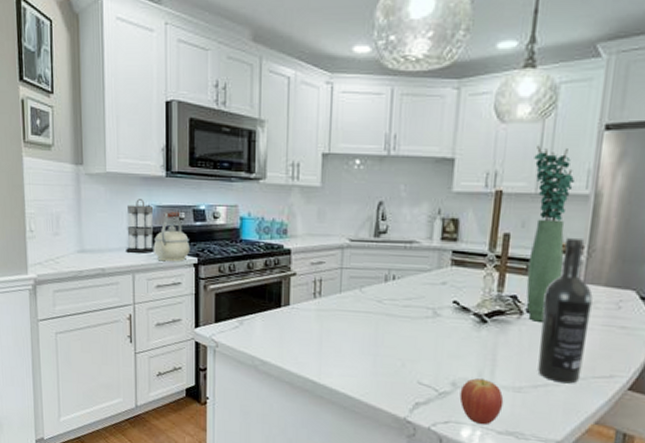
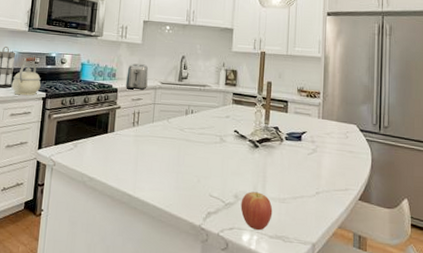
toaster: none [302,215,332,251] -> present [126,63,149,91]
vase: present [526,145,576,322] -> none [284,23,312,147]
wine bottle: present [537,237,593,384] -> none [295,85,329,196]

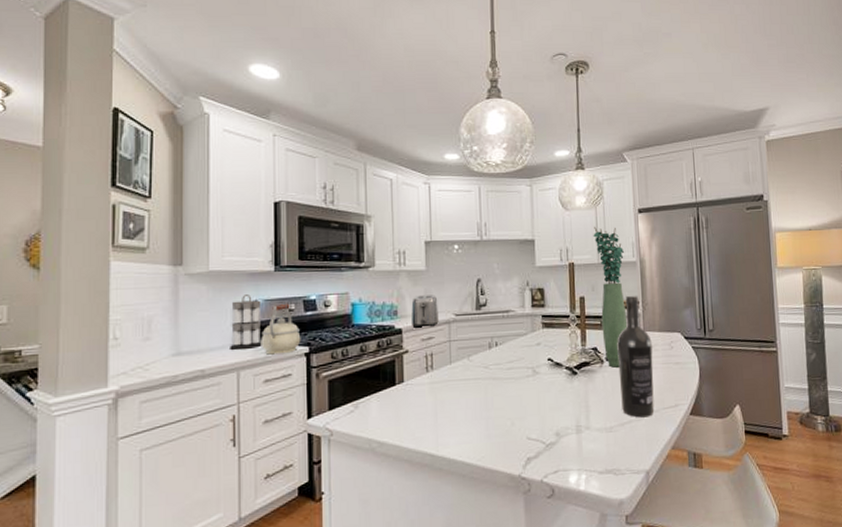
fruit: present [240,191,273,231] -> none [563,424,600,469]
vase: none [284,23,312,147] -> present [593,226,628,368]
wine bottle: none [295,85,329,196] -> present [617,295,655,418]

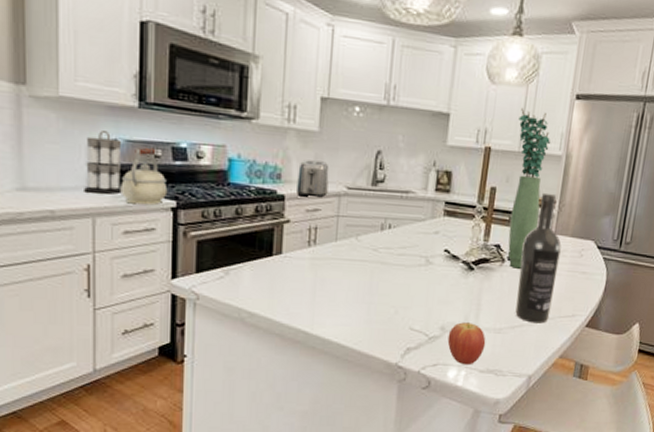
fruit: none [563,424,600,469] -> present [447,321,486,365]

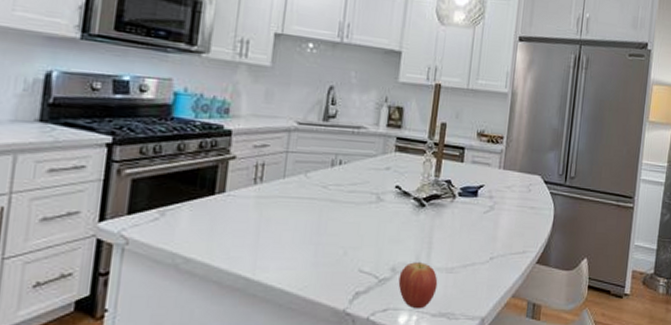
spice rack: present [84,131,122,195] -> none [8,62,58,130]
kettle: present [120,147,168,206] -> none [49,79,105,141]
toaster: present [297,160,329,198] -> none [245,94,280,134]
vase: present [508,107,551,269] -> none [459,47,498,205]
wine bottle: present [515,192,562,324] -> none [467,128,510,261]

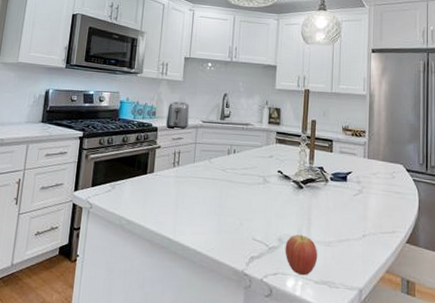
toaster: none [245,94,280,134] -> present [166,101,190,130]

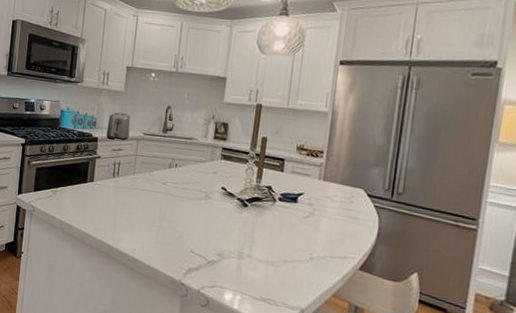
fruit: present [285,234,318,276] -> none [224,251,260,292]

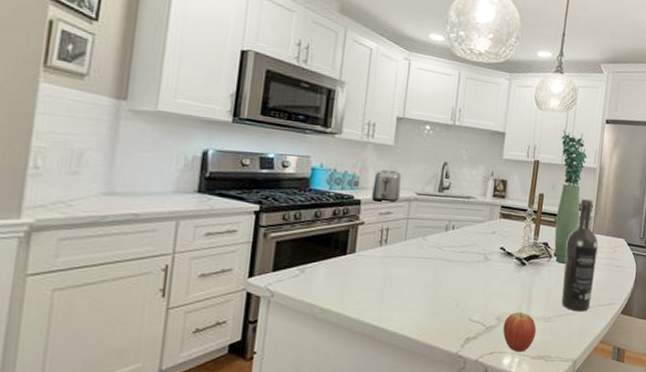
fruit: none [224,251,260,292] -> present [502,311,537,353]
vase: none [279,72,318,209] -> present [554,129,588,263]
wine bottle: none [287,143,331,262] -> present [561,198,598,312]

